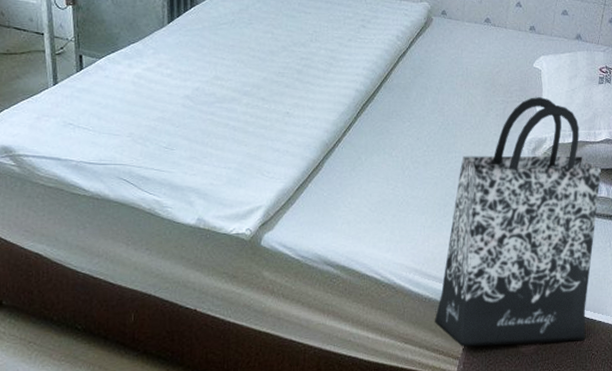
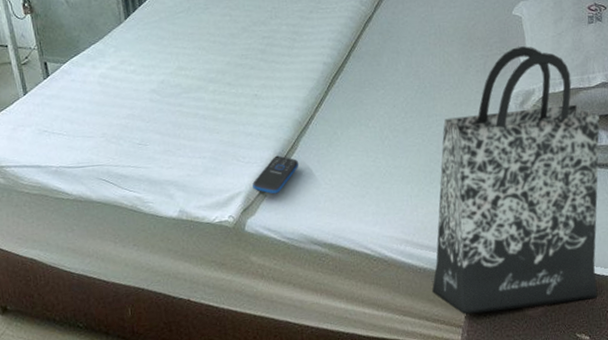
mobile phone: none [274,175,322,212] -> present [252,156,299,195]

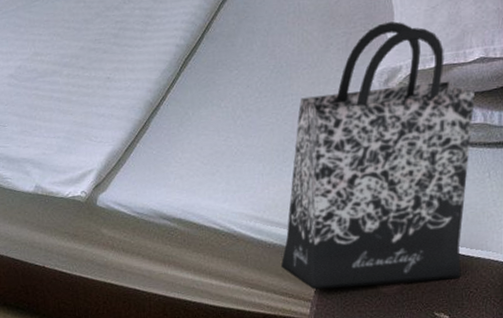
mobile phone: present [252,156,299,195] -> none [104,136,150,172]

